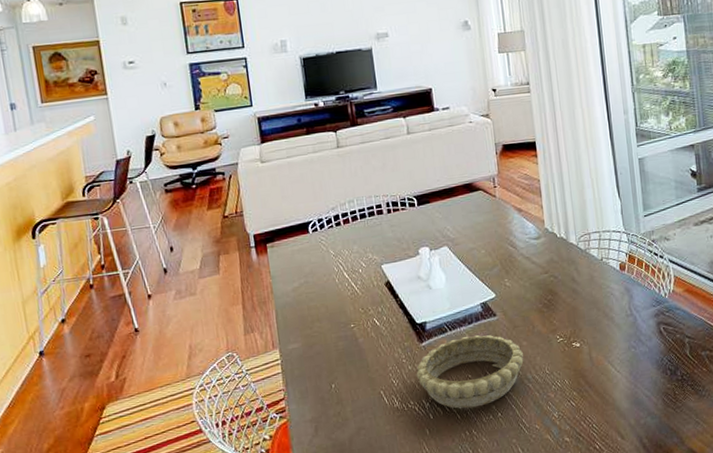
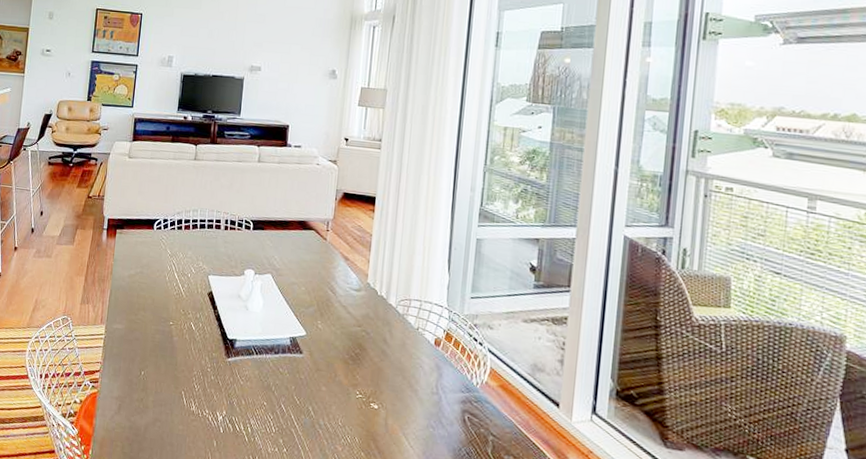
decorative bowl: present [416,334,524,409] -> none [216,363,320,437]

